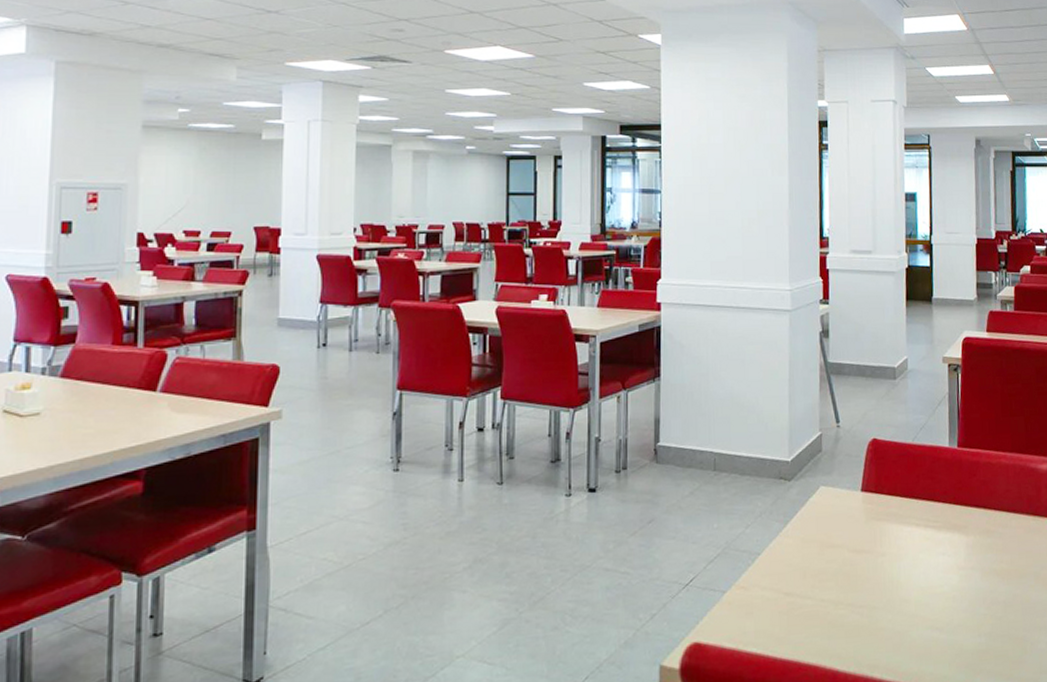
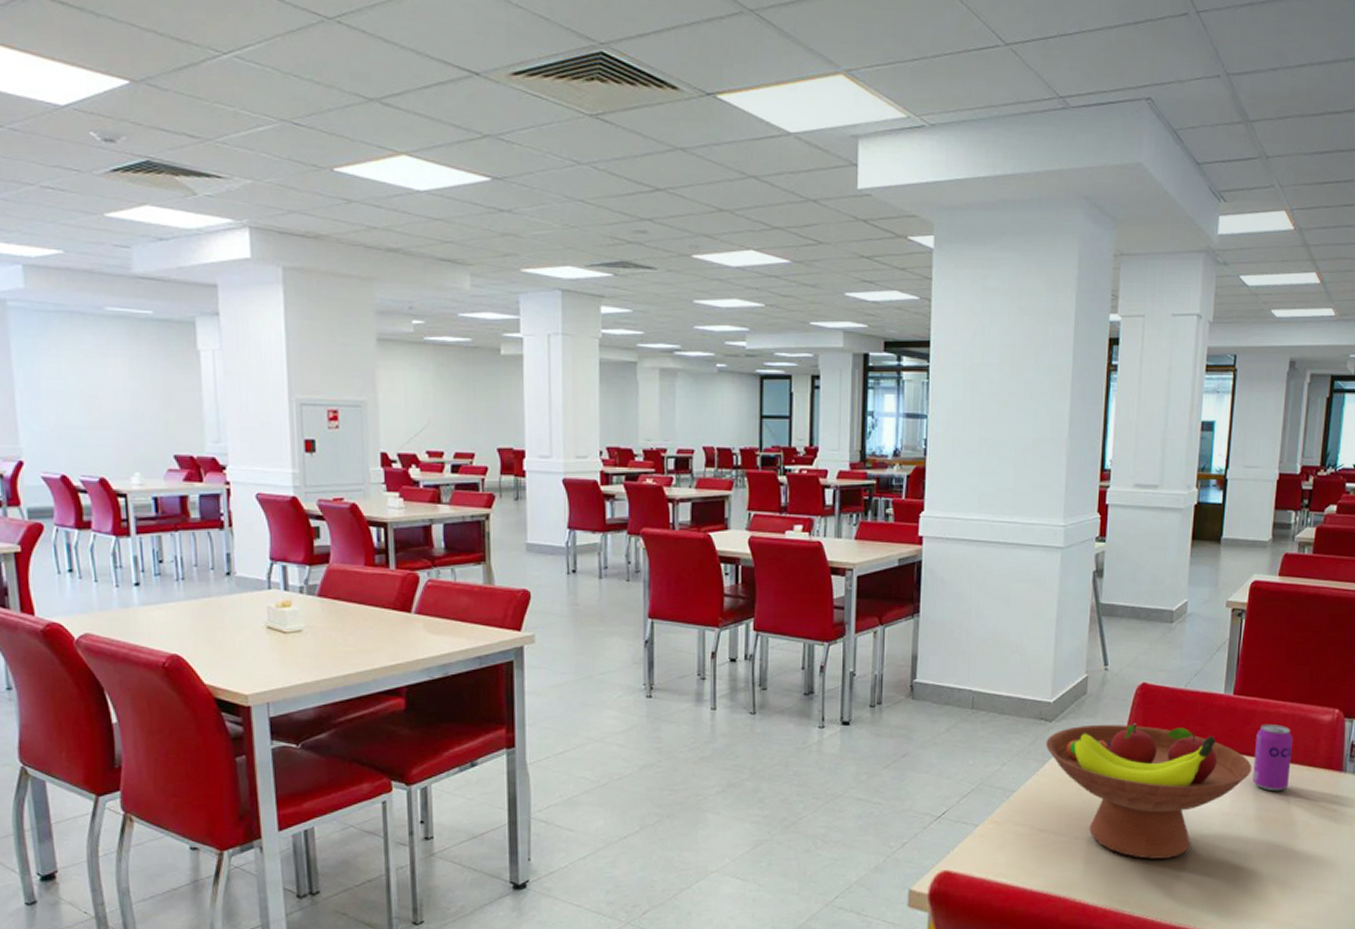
fruit bowl: none [787,479,982,619] -> present [1046,723,1252,859]
beverage can: none [982,474,1018,543] -> present [1253,723,1293,792]

